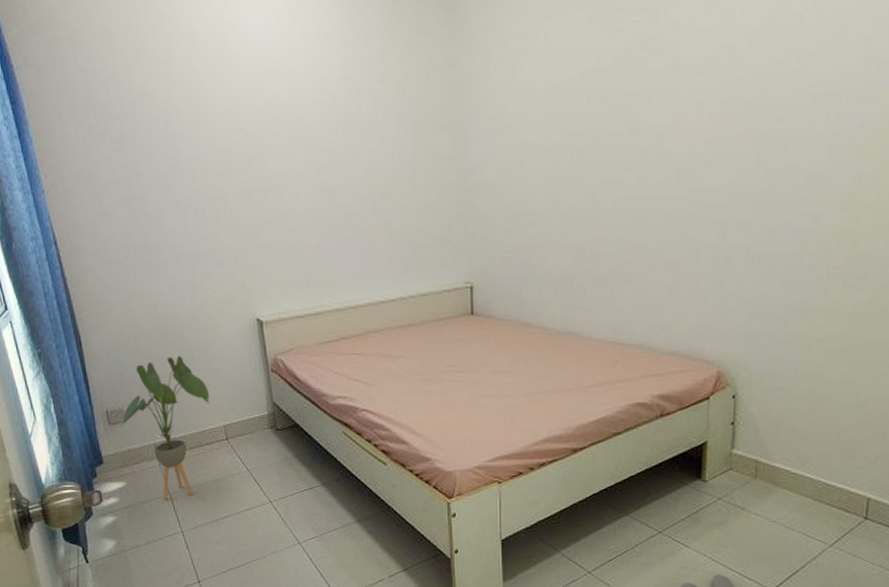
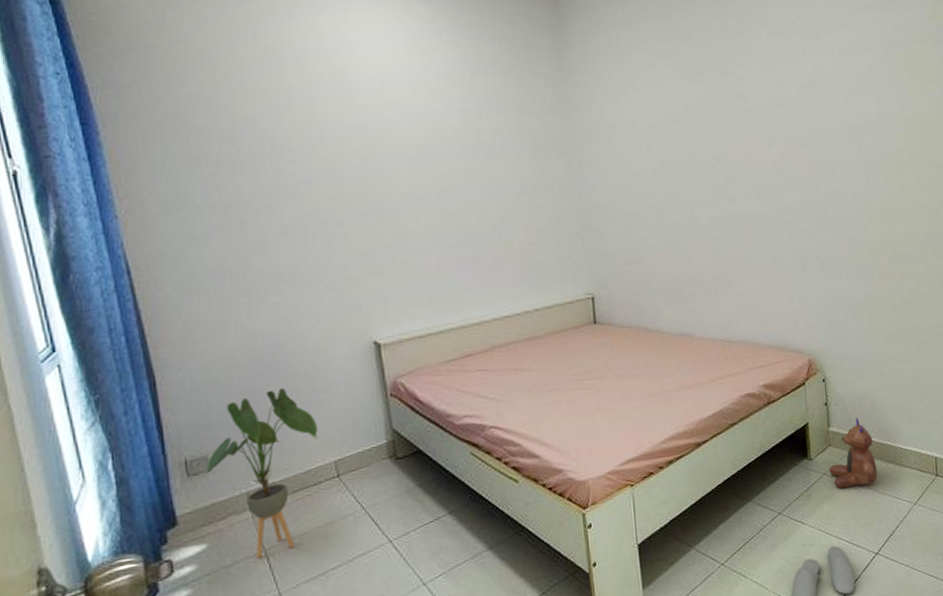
toy: none [725,443,787,517] -> present [829,418,877,489]

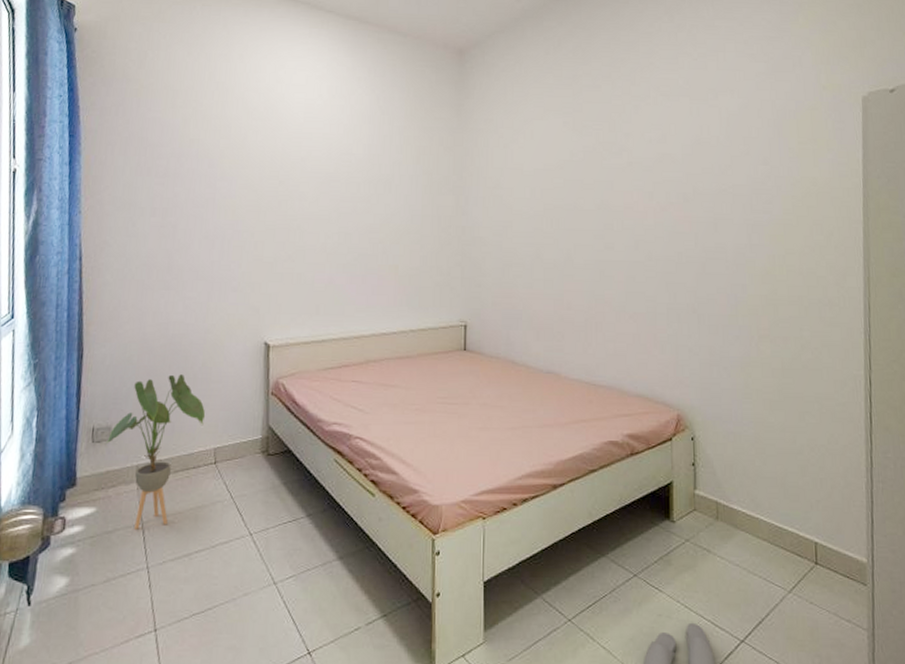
toy: present [829,418,877,489] -> none [692,484,747,561]

